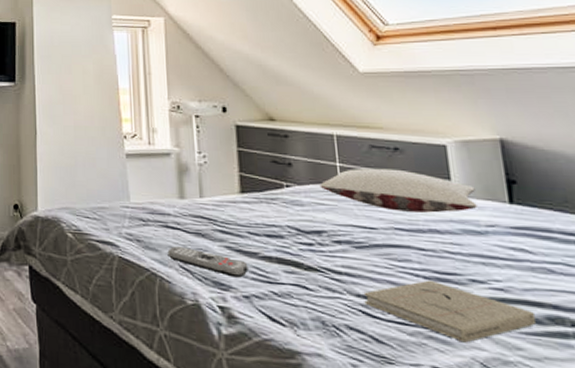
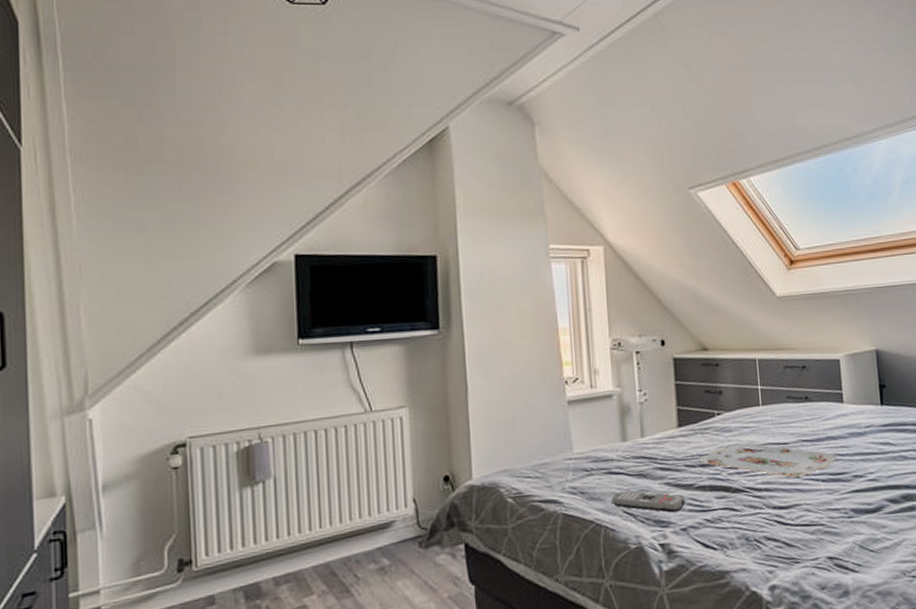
serving tray: none [264,220,444,268] -> present [699,443,836,478]
pillow: present [319,168,478,213] -> none [745,385,860,425]
book: present [363,280,536,343] -> none [778,482,895,531]

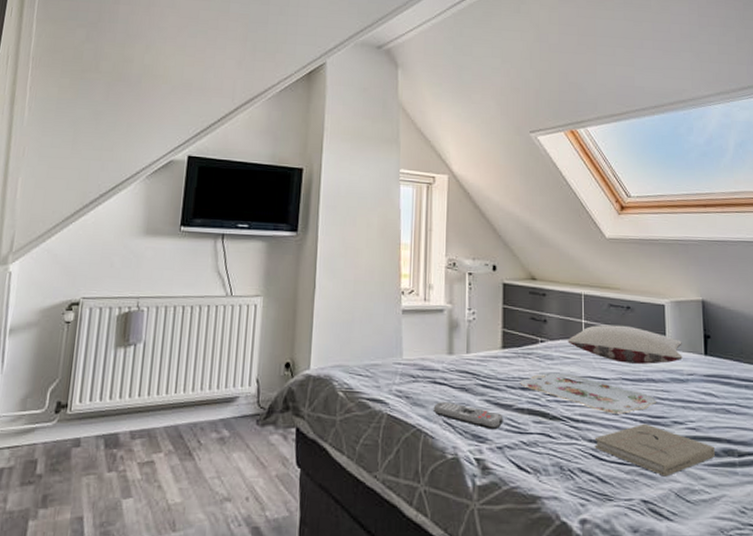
pillow: none [745,385,860,425] -> present [567,324,683,364]
book: none [778,482,895,531] -> present [594,423,715,477]

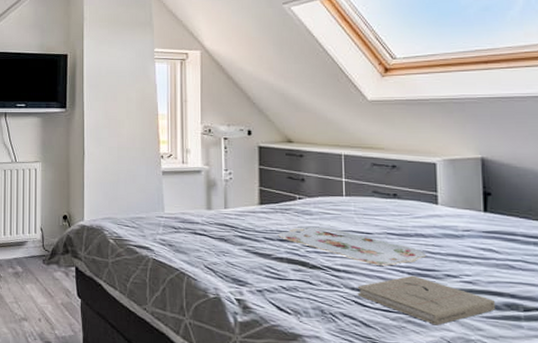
remote control: present [433,402,503,430] -> none [195,250,263,275]
pillow: present [567,324,683,364] -> none [327,183,457,220]

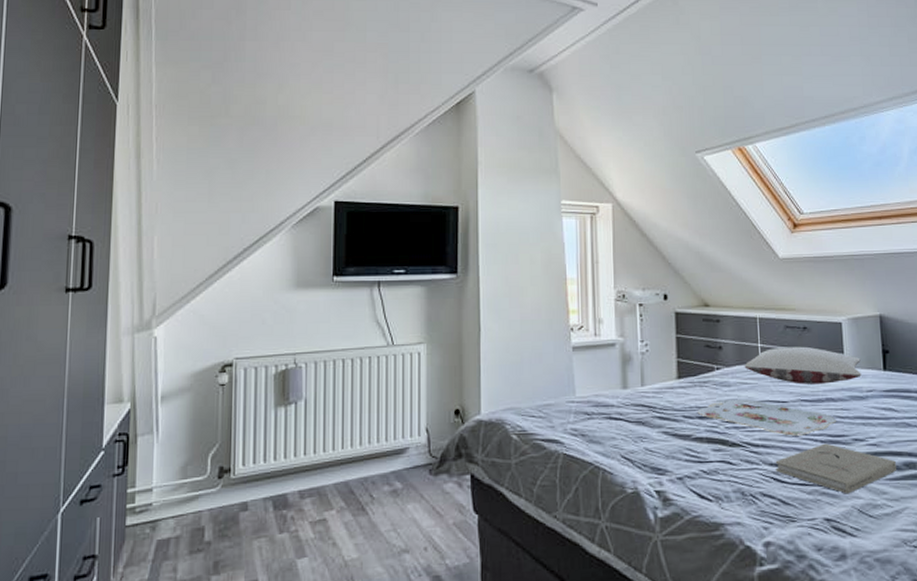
pillow: none [327,183,457,220] -> present [744,346,862,384]

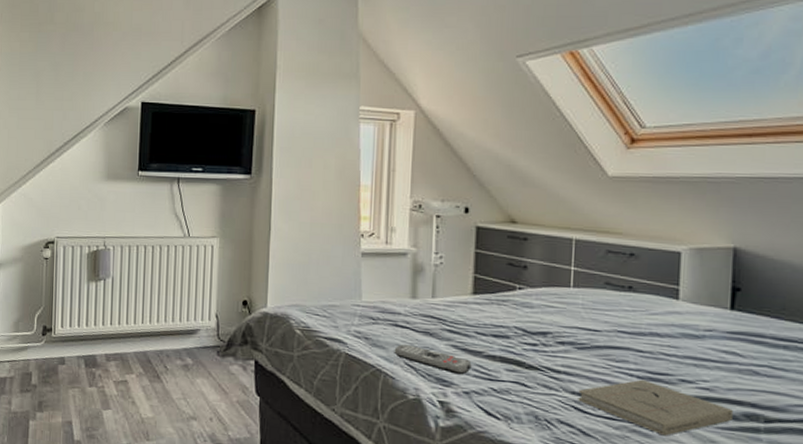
remote control: none [610,437,682,461] -> present [394,344,472,375]
serving tray: present [697,400,836,436] -> none [492,322,660,368]
pillow: present [744,346,862,384] -> none [551,272,701,318]

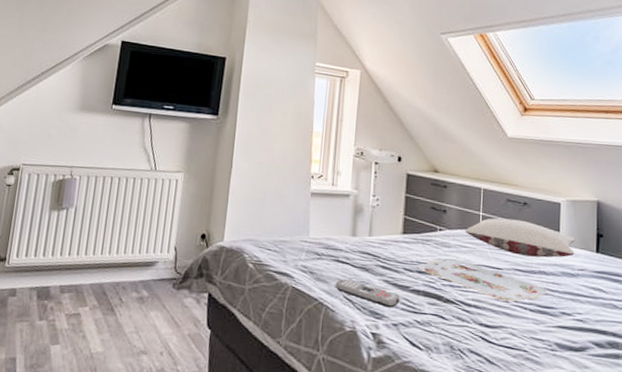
serving tray: none [492,322,660,368] -> present [417,260,546,302]
pillow: none [551,272,701,318] -> present [465,218,575,258]
book: present [578,379,733,436] -> none [484,312,600,363]

